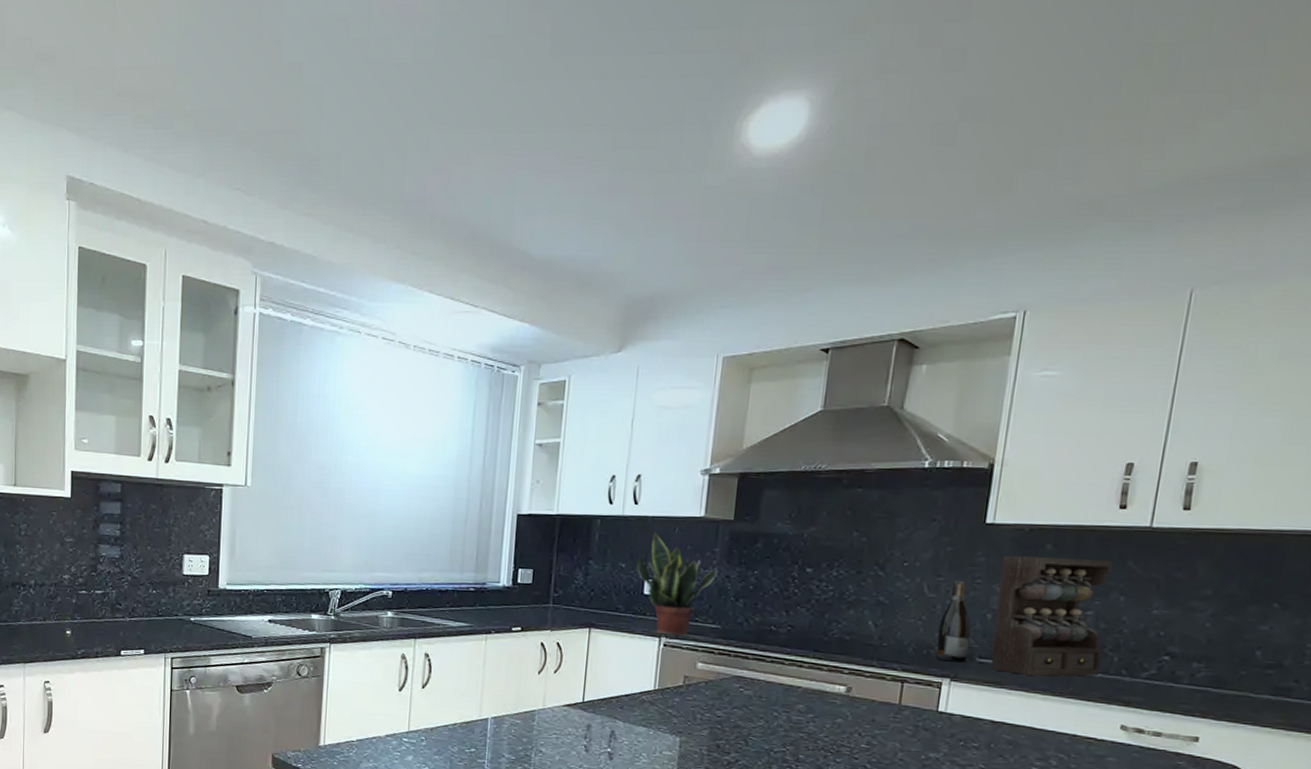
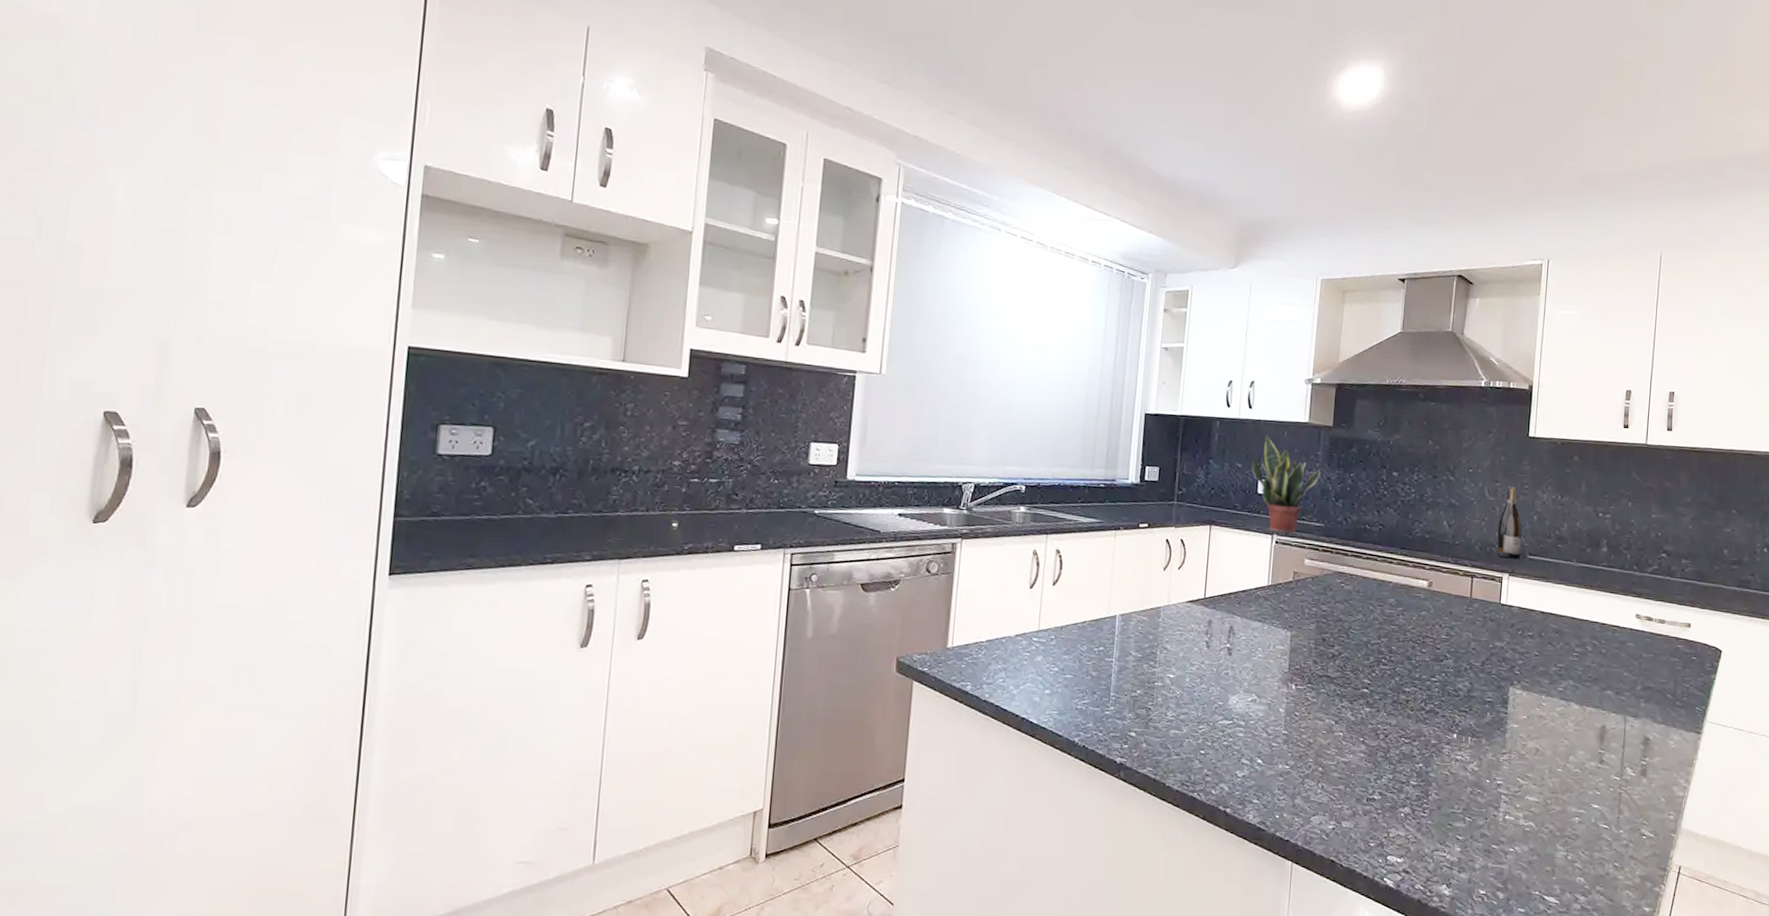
spice rack: present [990,556,1113,676] -> none [1538,465,1622,571]

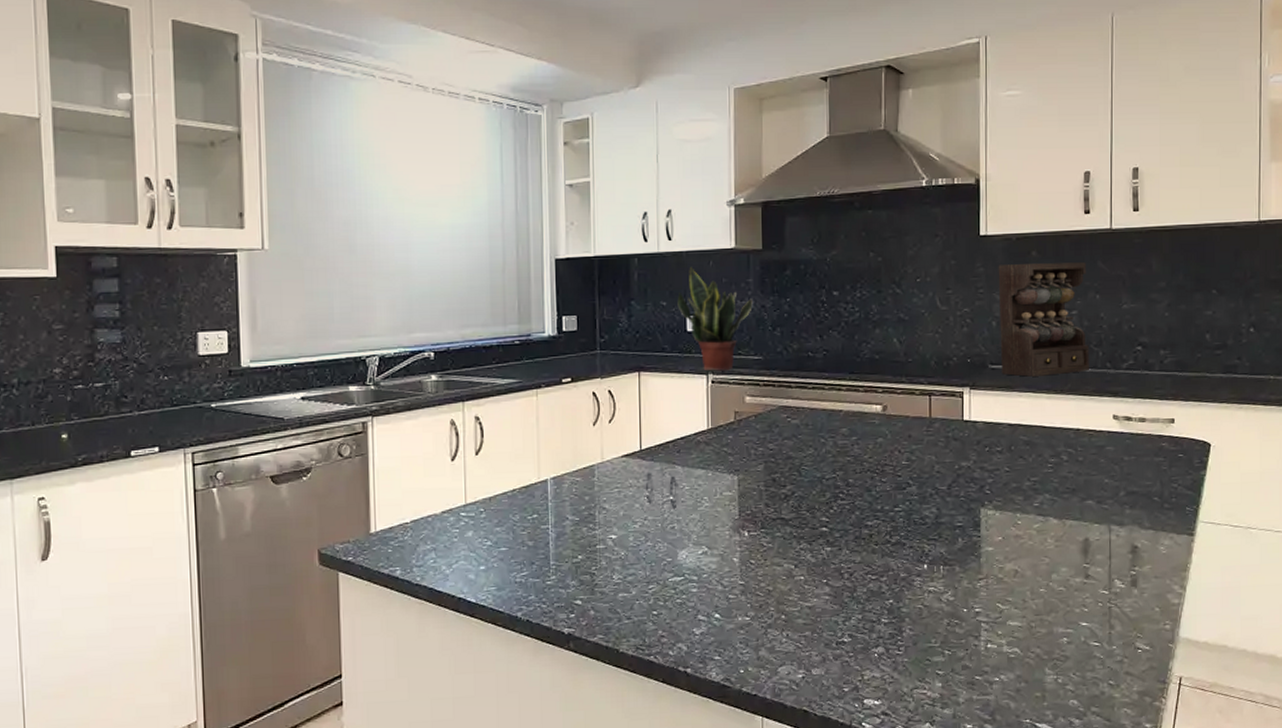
wine bottle: present [1496,487,1523,559] -> none [954,293,981,371]
spice rack: none [1538,465,1622,571] -> present [998,262,1089,377]

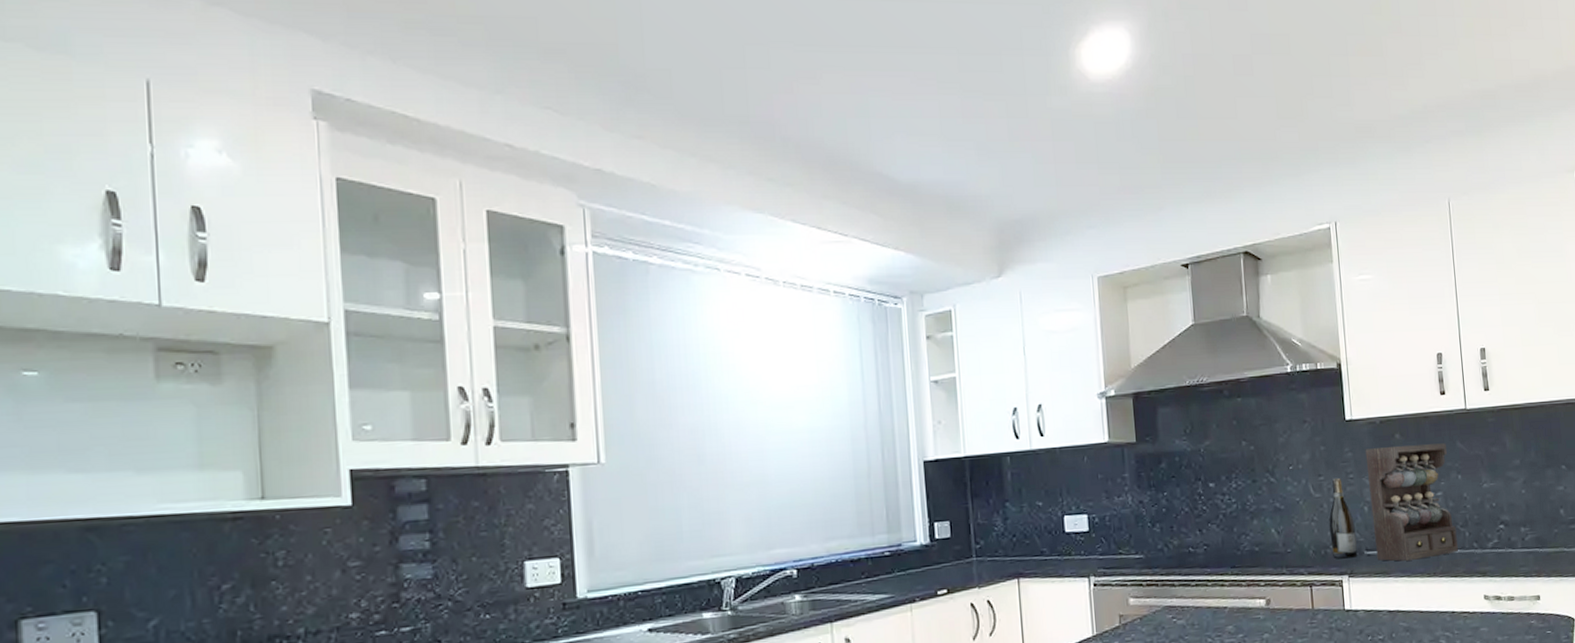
potted plant: present [677,266,752,371] -> none [1053,463,1130,574]
wine bottle: none [954,293,981,371] -> present [1328,478,1358,559]

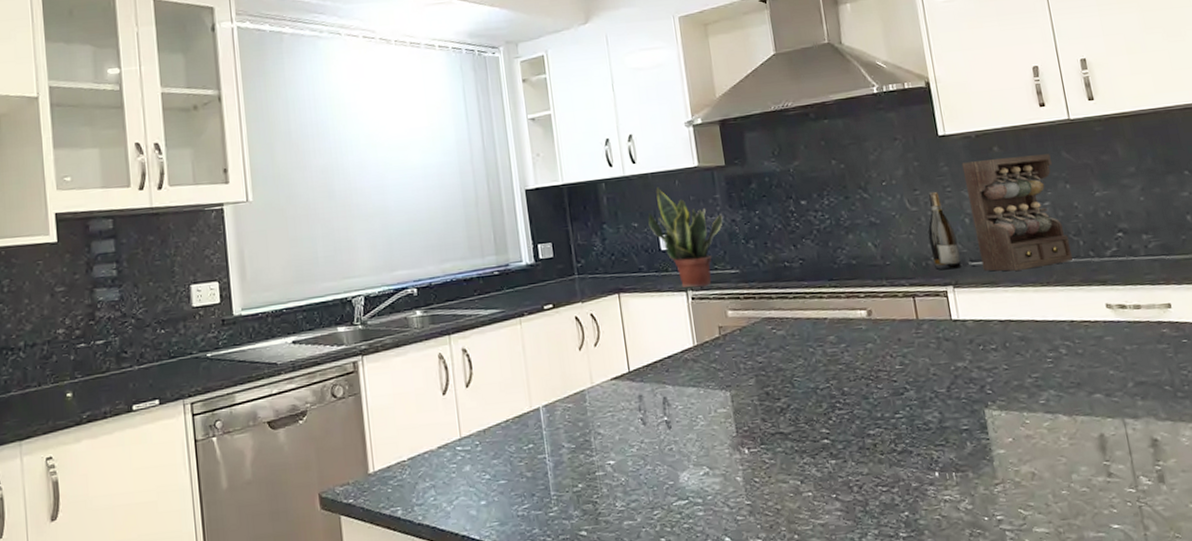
potted plant: none [1053,463,1130,574] -> present [648,187,723,288]

